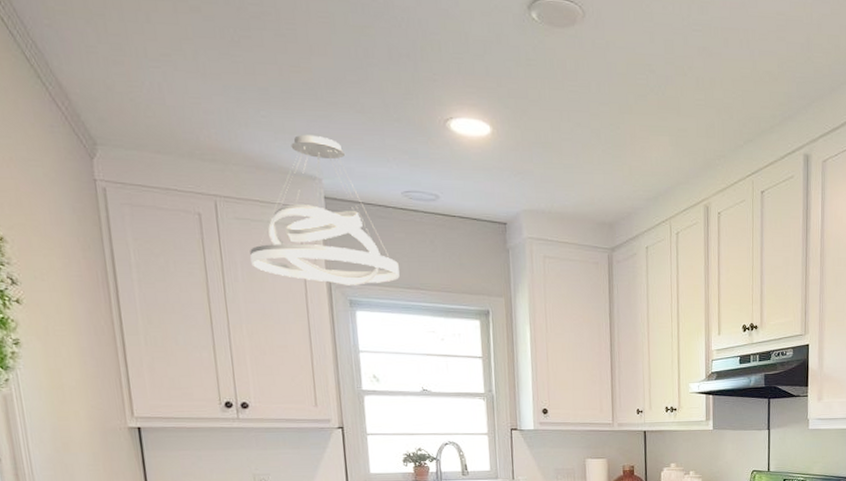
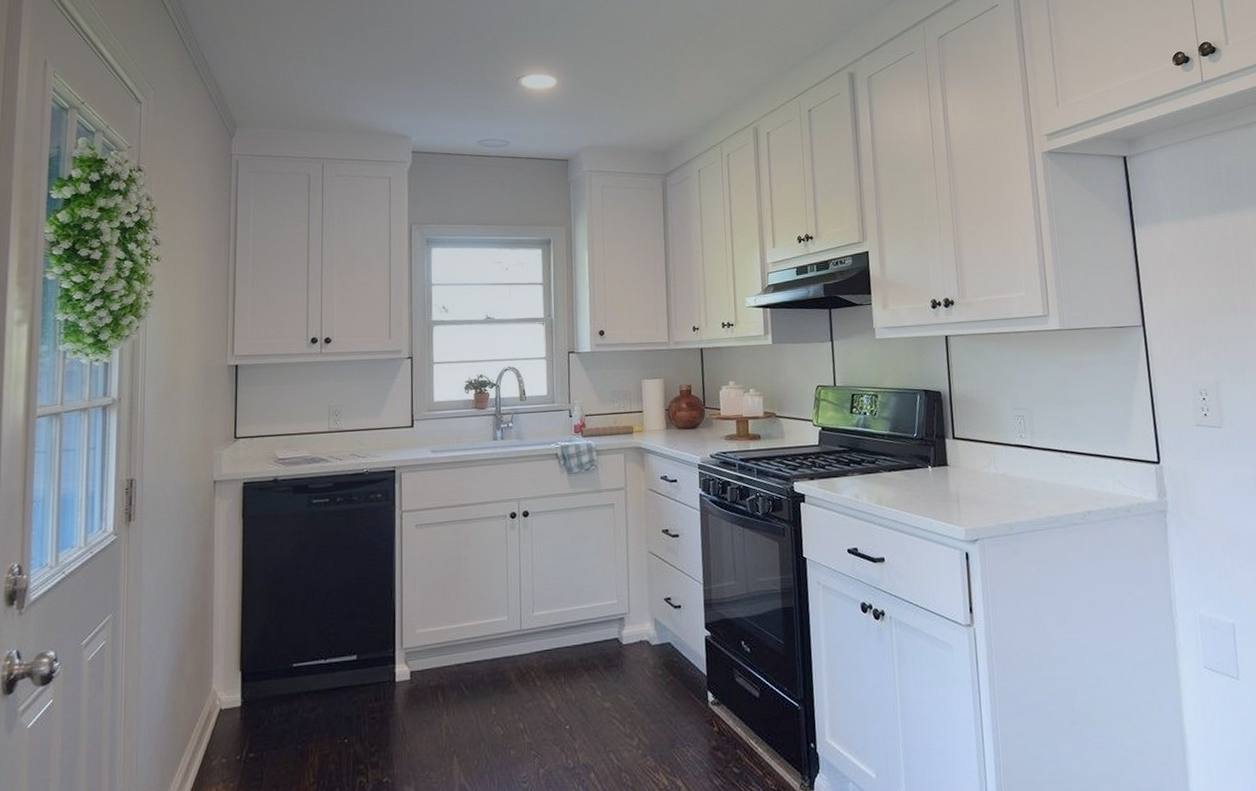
pendant light: present [250,134,400,285] -> none [346,101,472,226]

